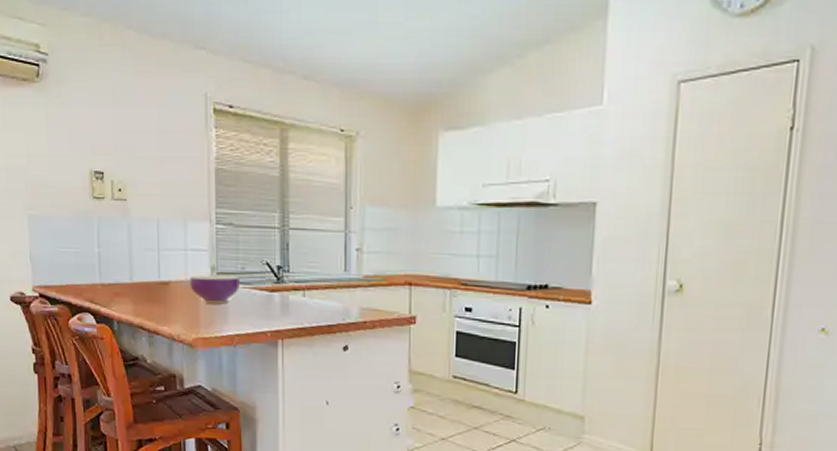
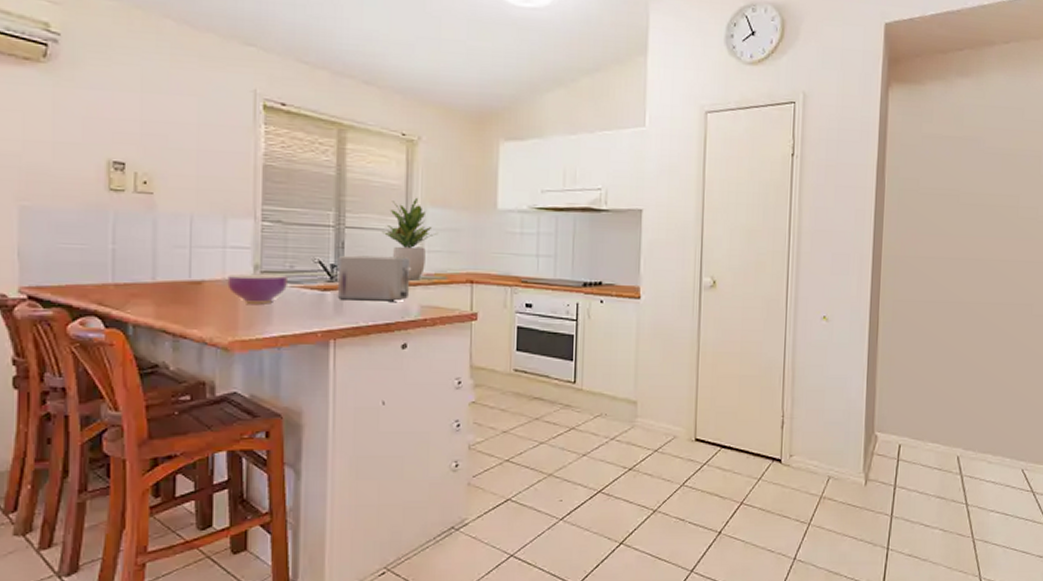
toaster: none [283,256,351,305] -> present [337,255,411,303]
potted plant: none [322,196,377,282] -> present [381,197,439,281]

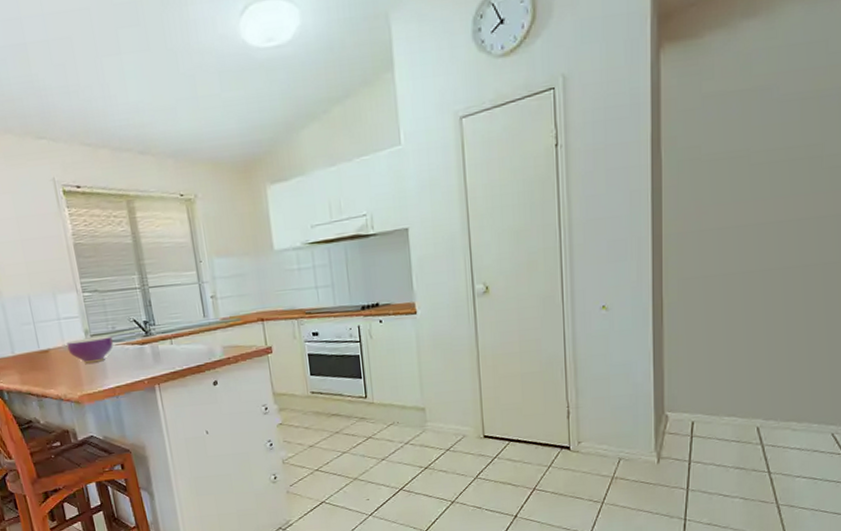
toaster: present [337,255,411,303] -> none [148,305,212,352]
potted plant: present [381,197,439,281] -> none [179,251,227,326]

